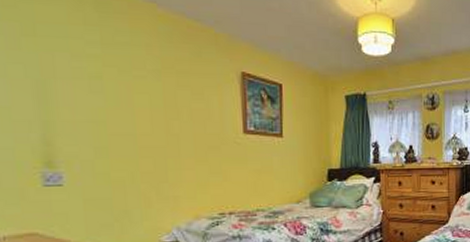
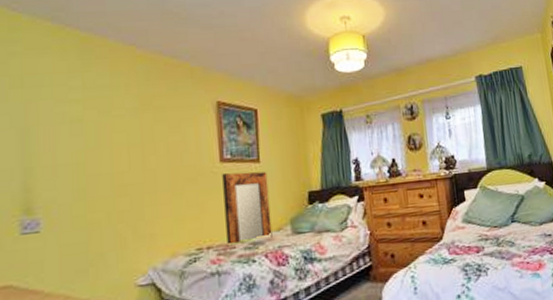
home mirror: none [245,145,292,211] -> present [222,171,273,243]

